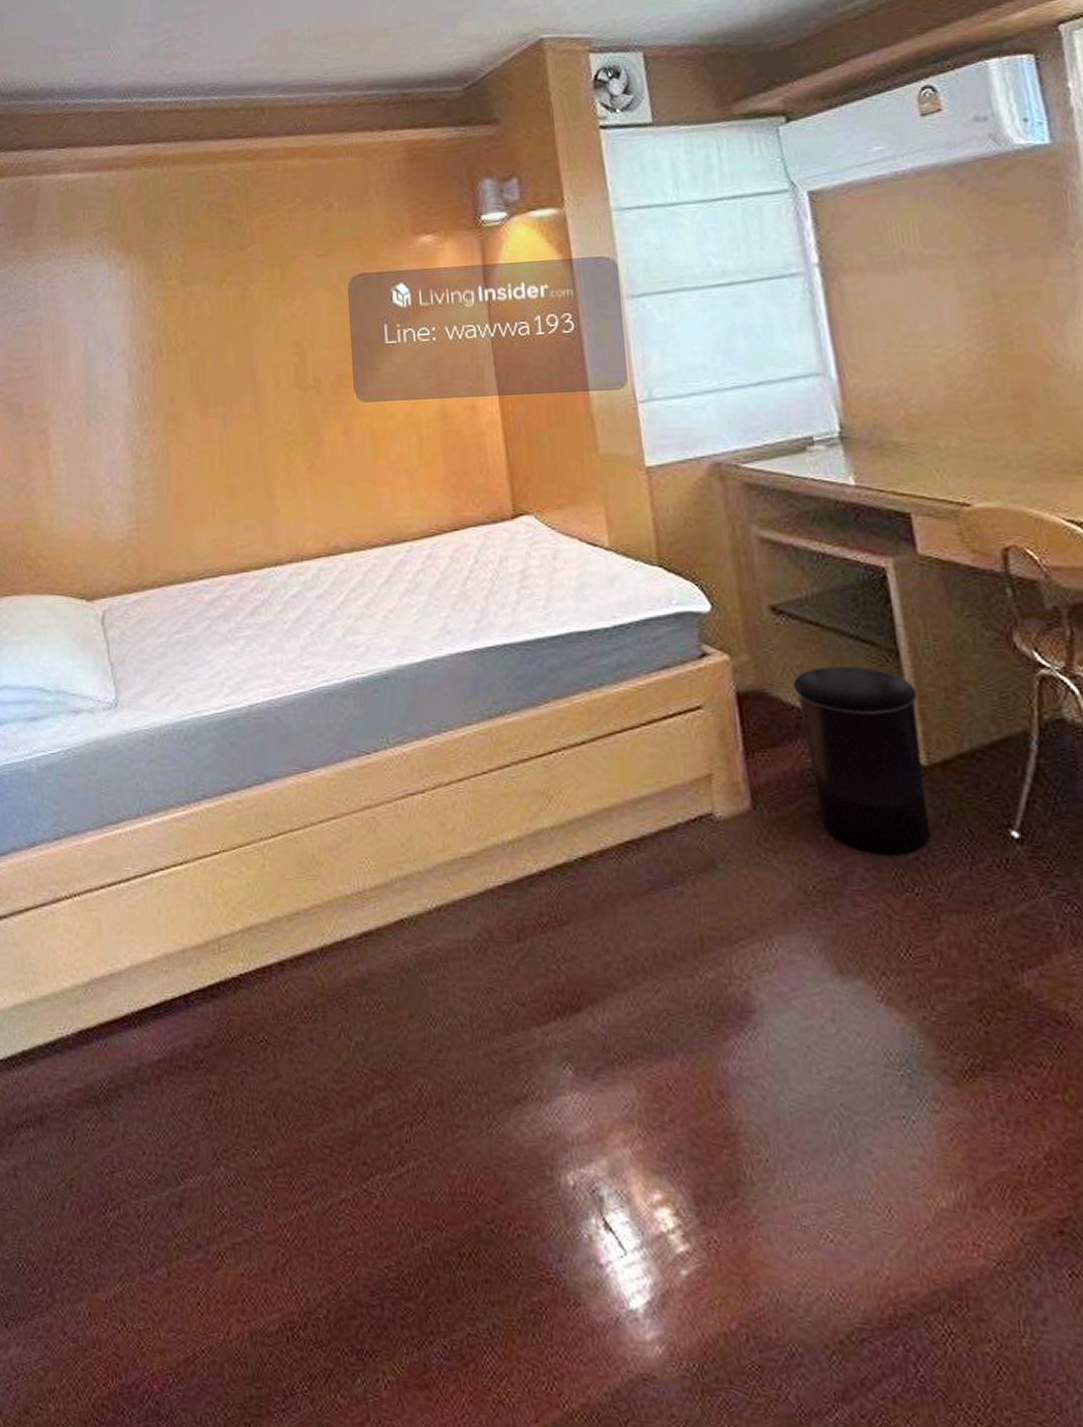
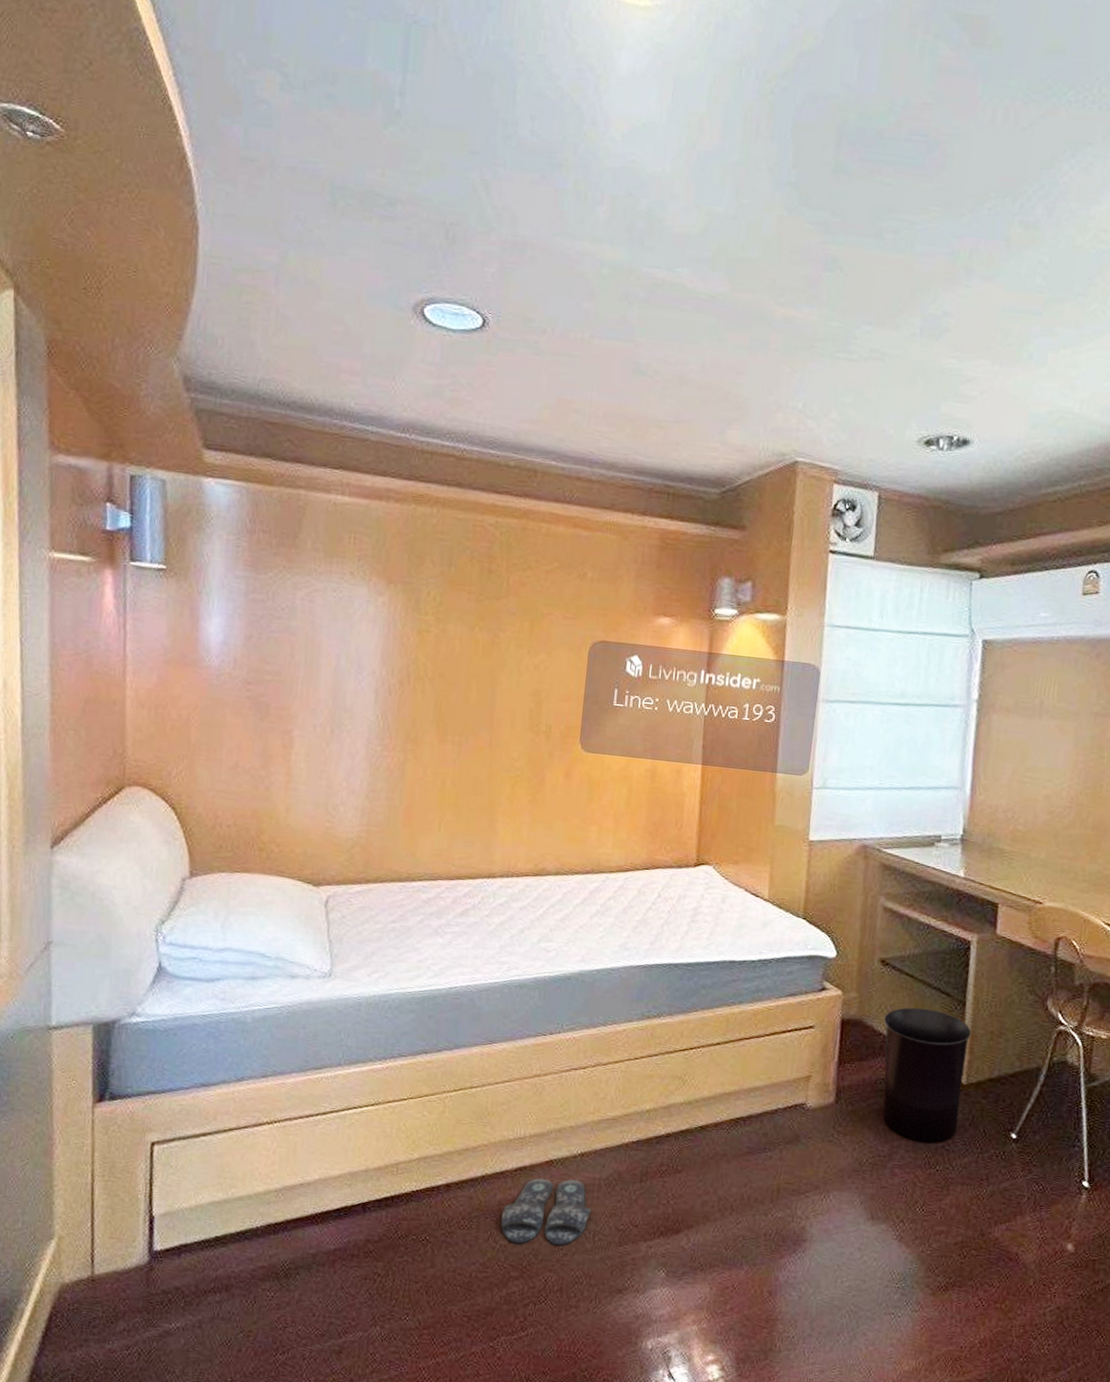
slippers: none [351,944,462,1040] -> present [500,1178,592,1246]

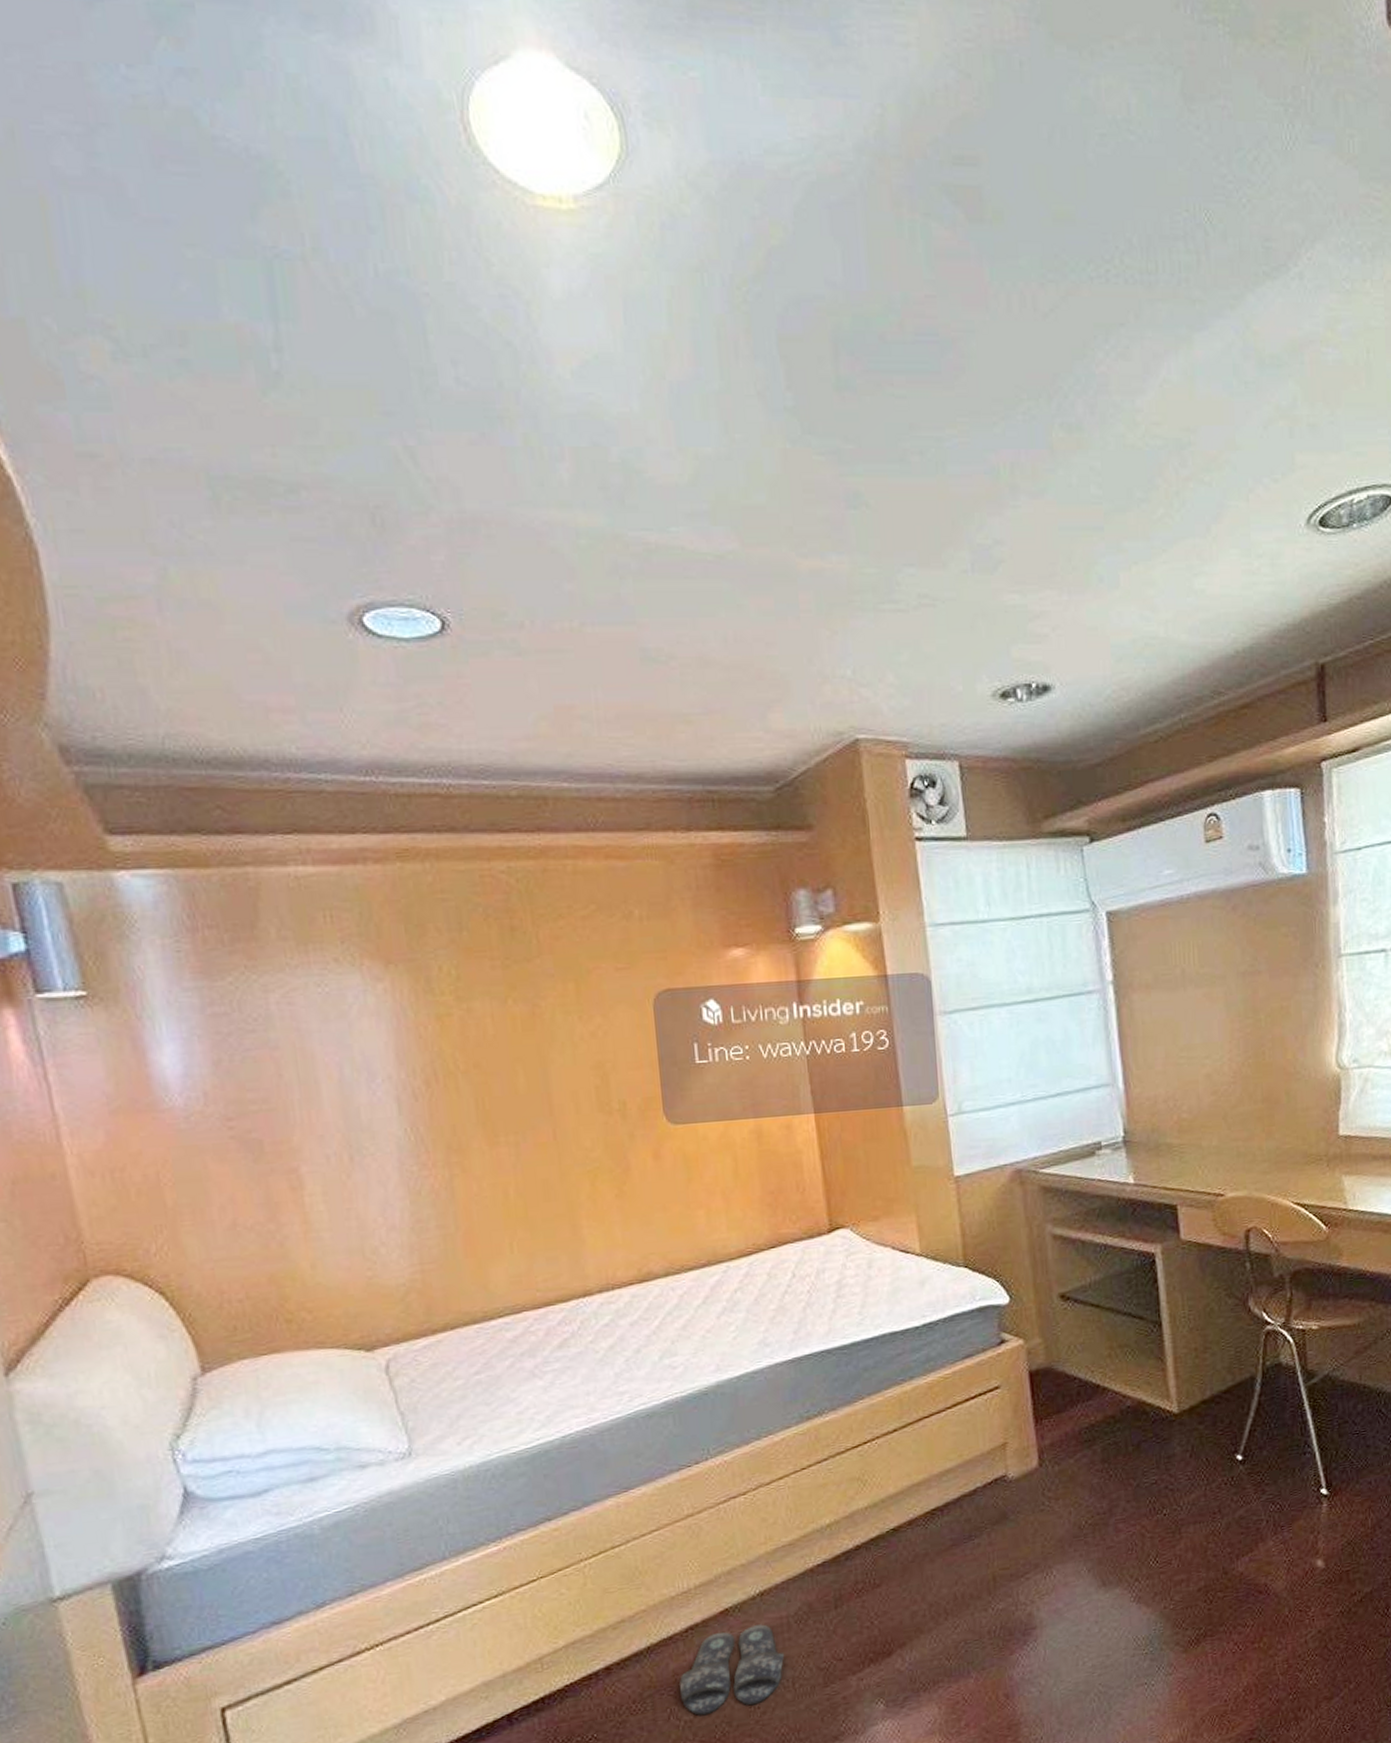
waste bin: present [883,1007,972,1143] -> none [1076,1338,1178,1488]

